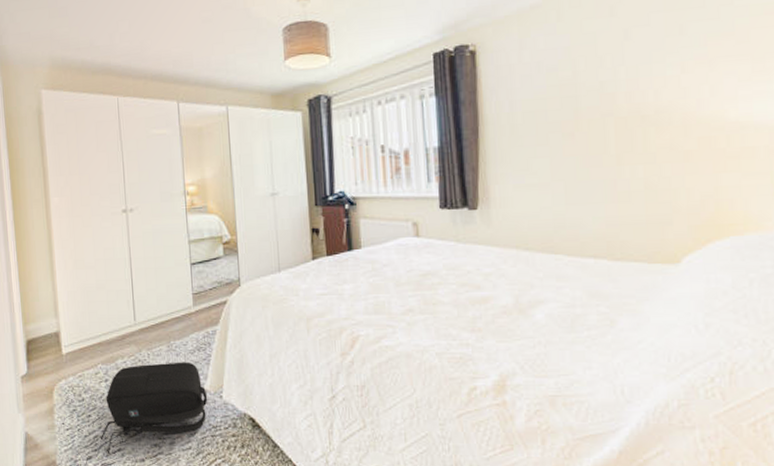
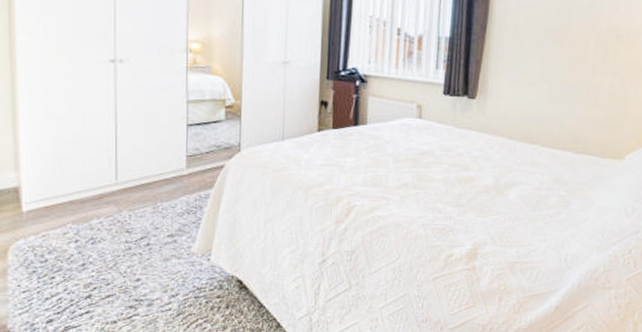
backpack: present [100,362,208,454] -> none [64,224,194,316]

